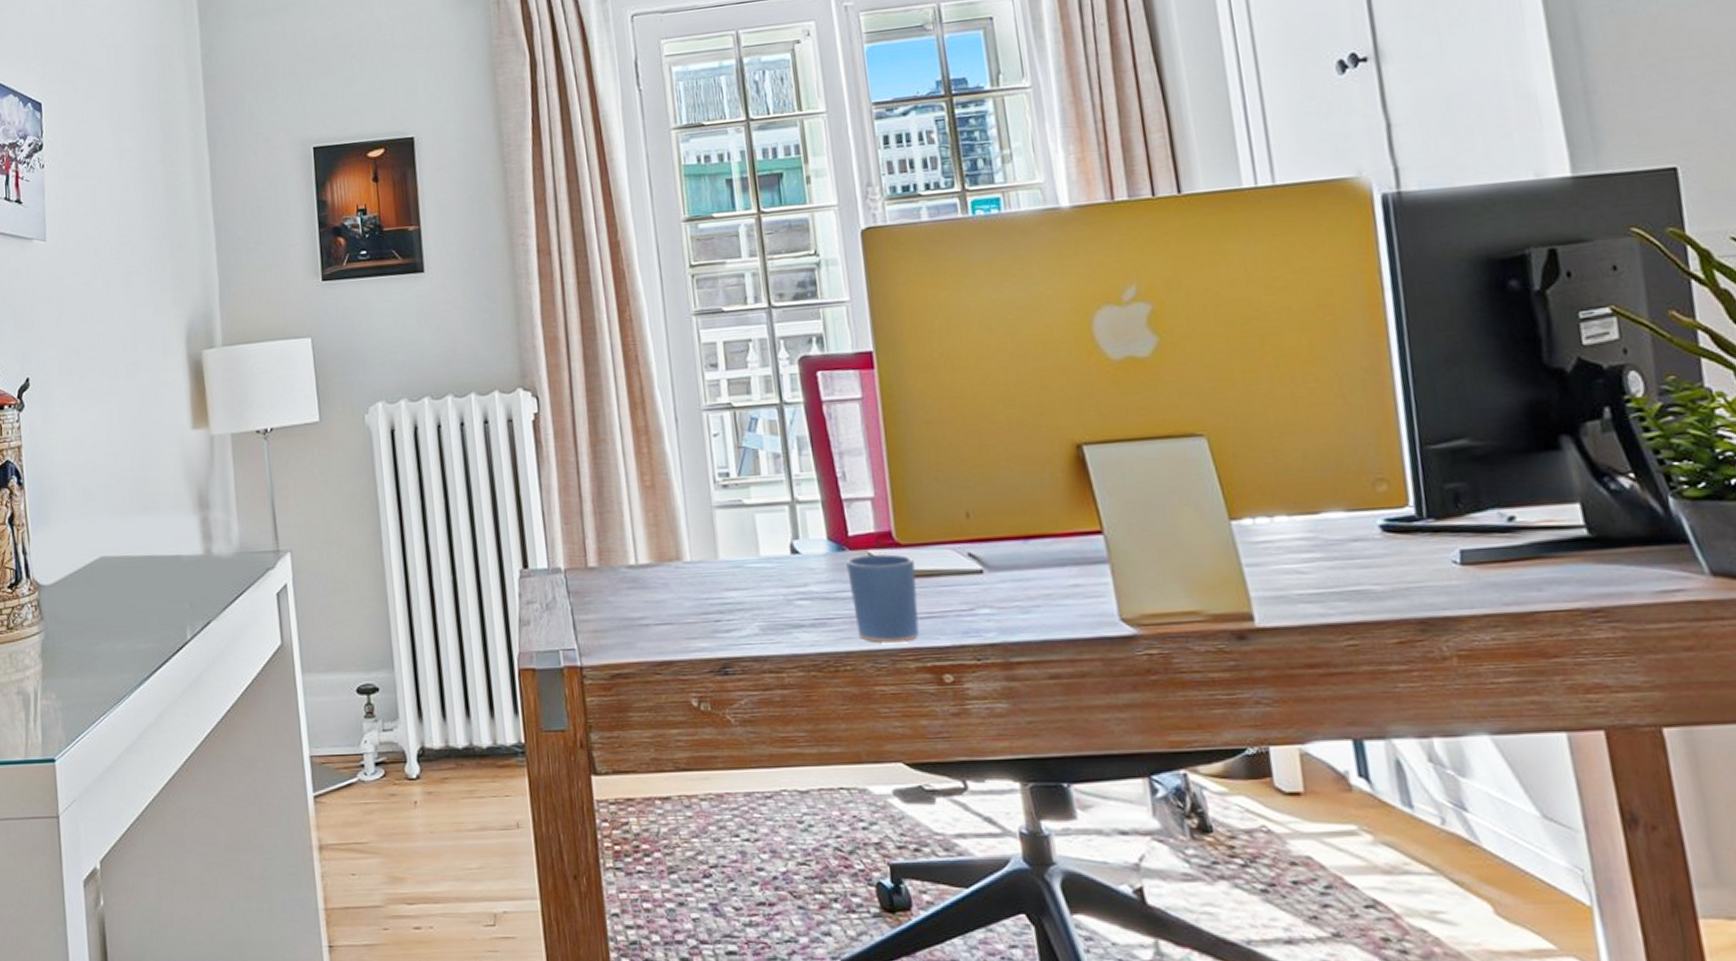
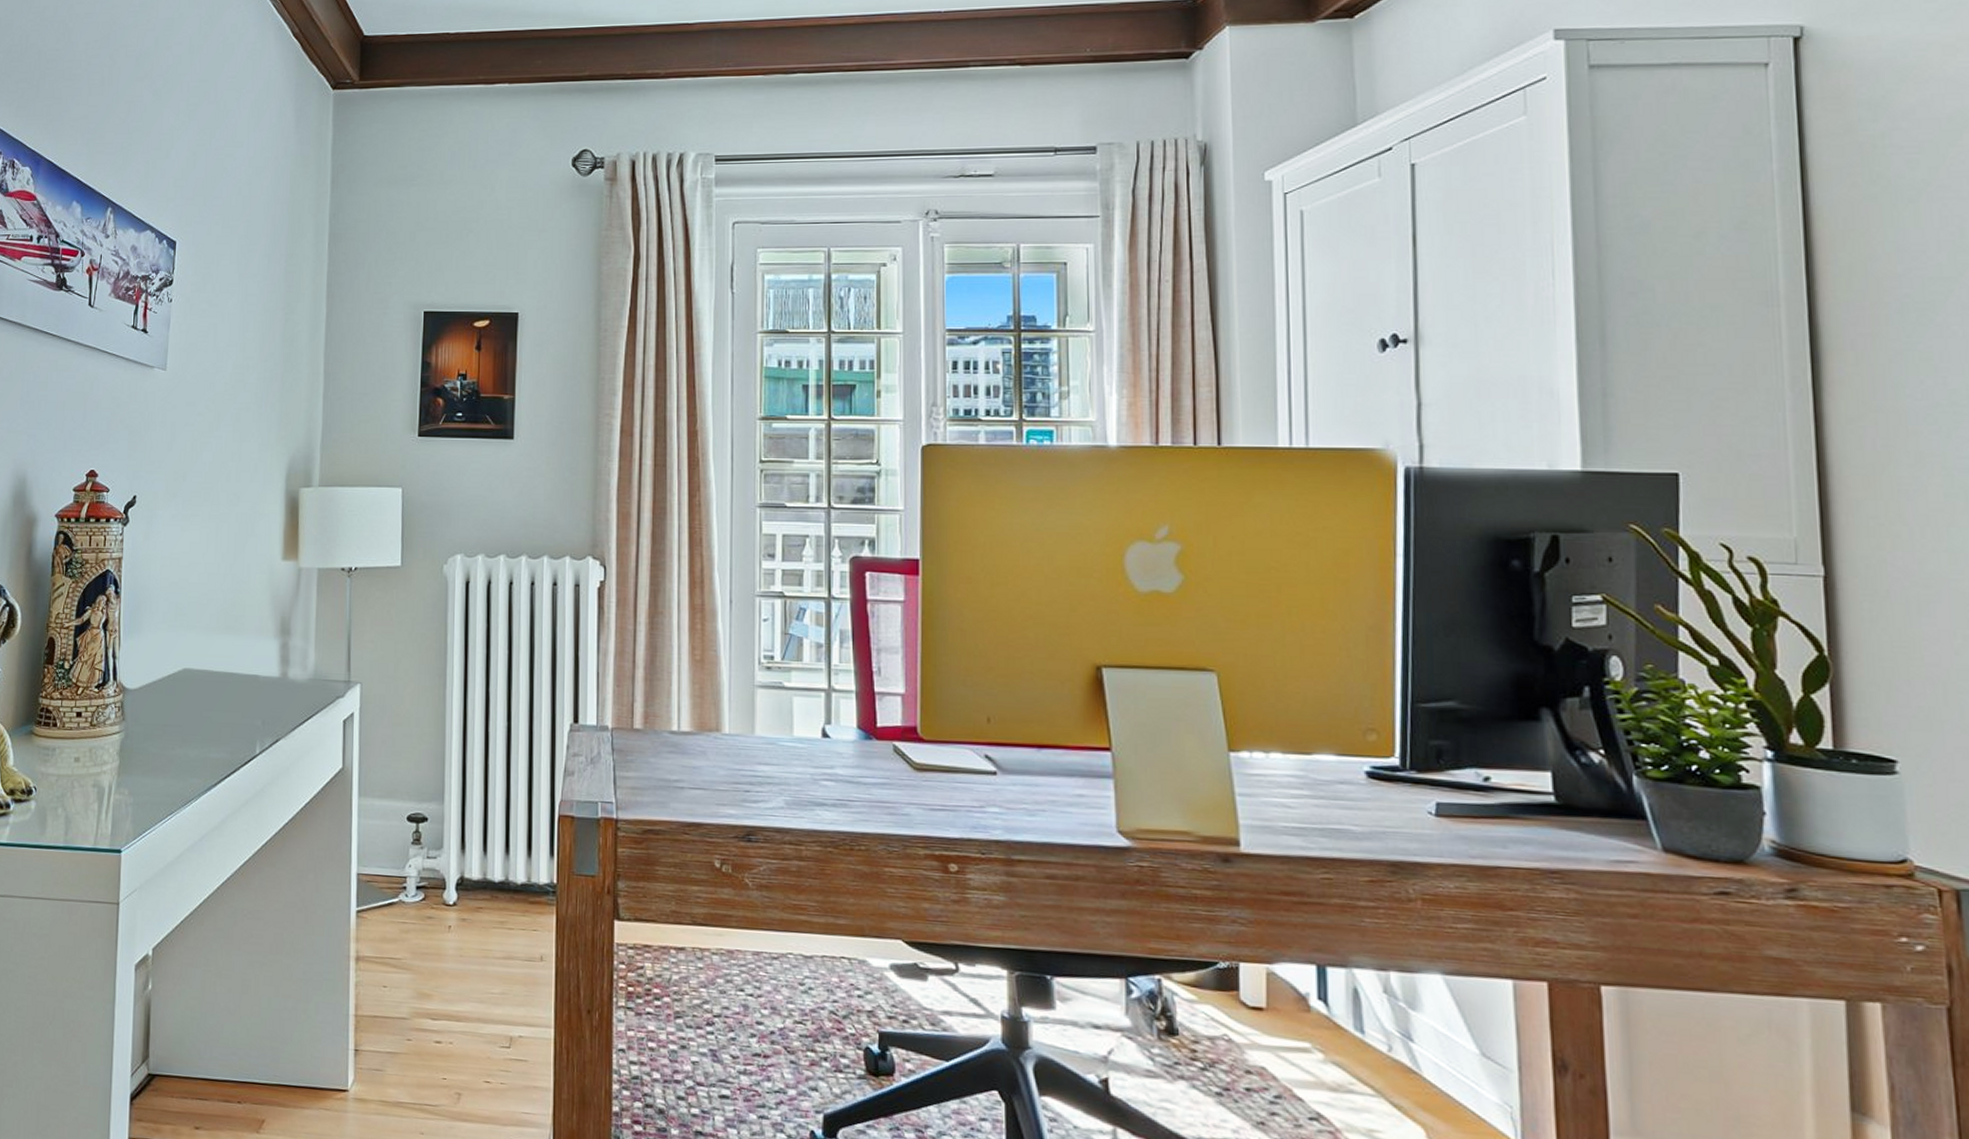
mug: present [846,554,920,643] -> none [872,746,934,830]

